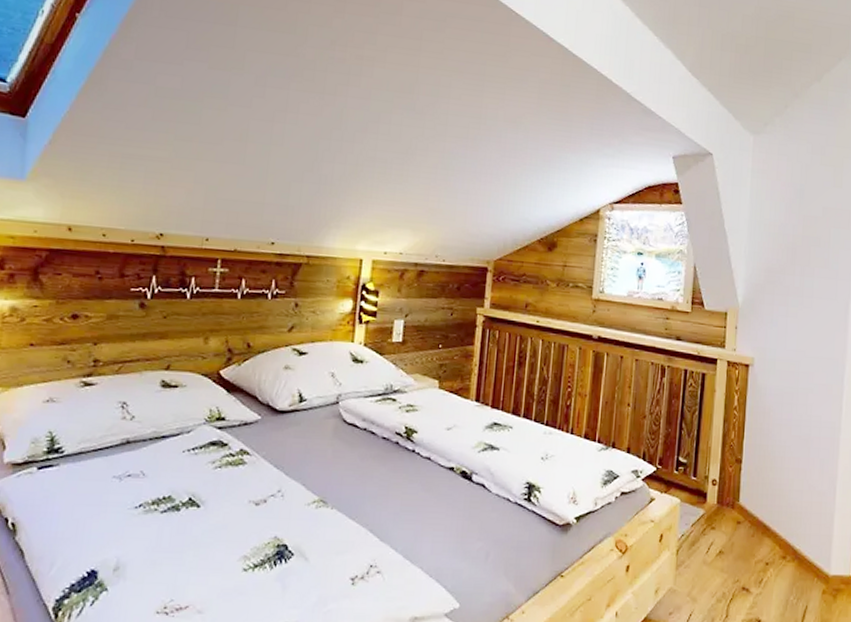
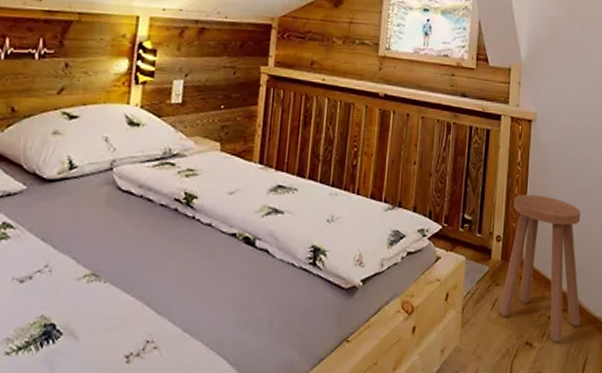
stool: none [714,439,801,589] -> present [499,194,581,343]

